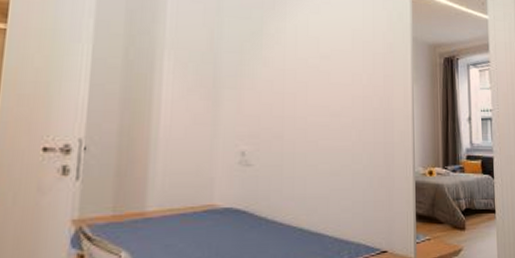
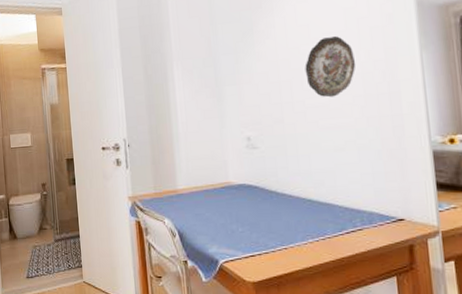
decorative plate: none [311,54,358,117] -> present [305,36,356,98]

